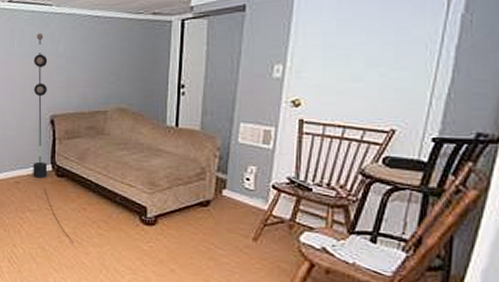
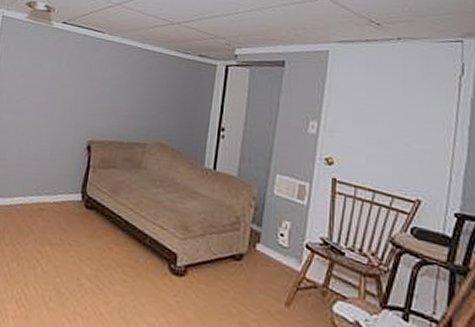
floor lamp: present [33,33,75,243] -> none [60,56,95,289]

